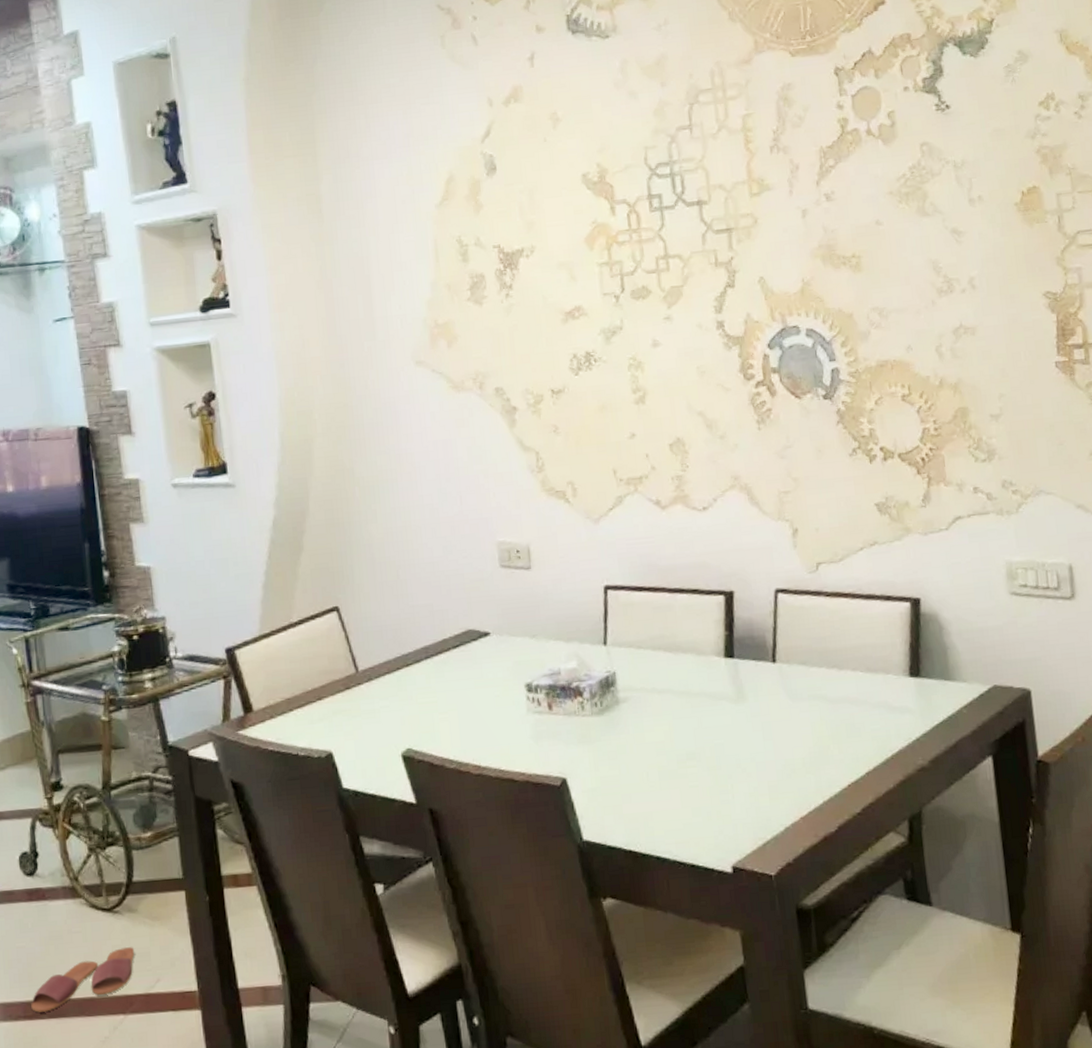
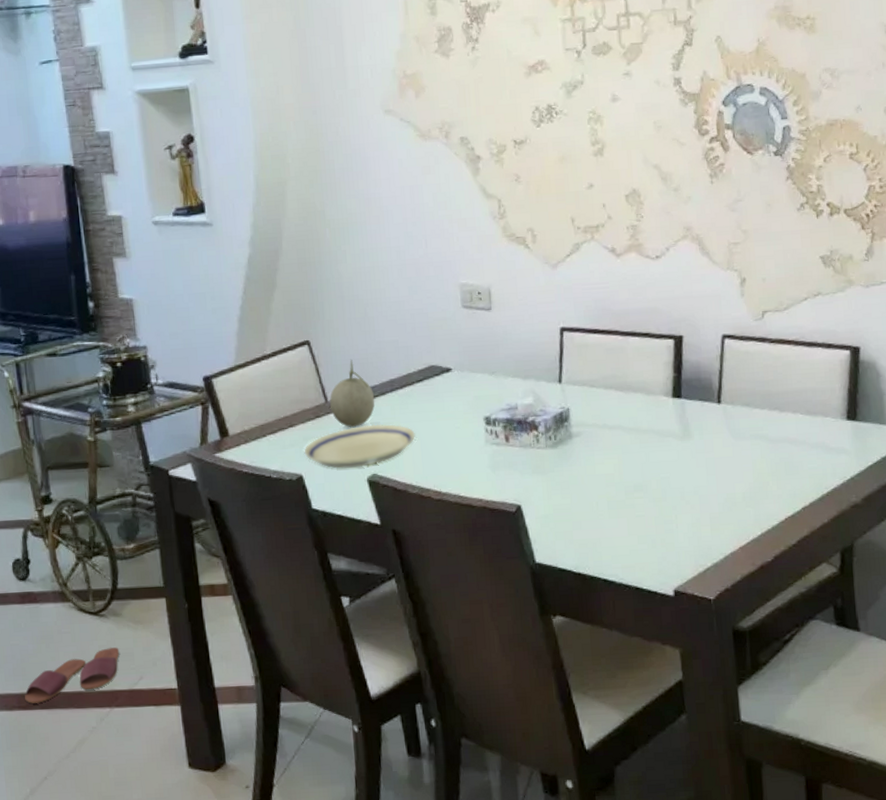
plate: none [333,694,452,744] -> present [304,424,415,469]
fruit: none [361,625,409,699] -> present [330,359,375,428]

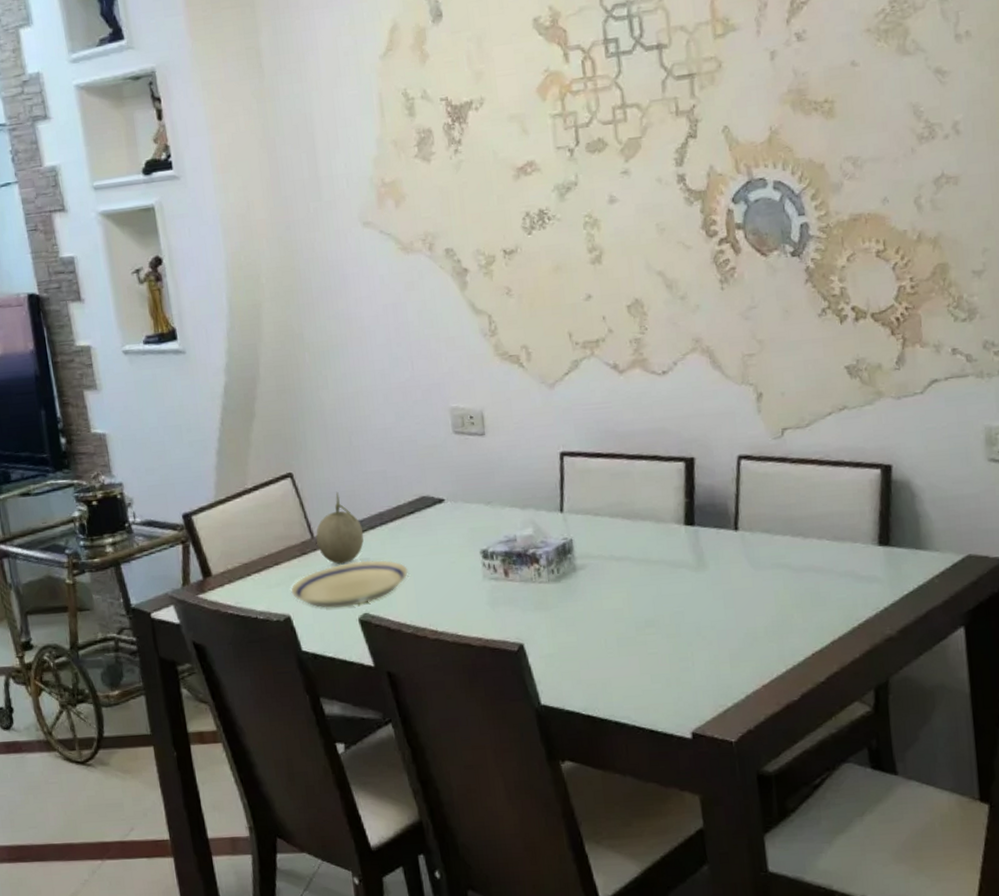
slippers: present [25,647,120,704] -> none [14,798,109,856]

